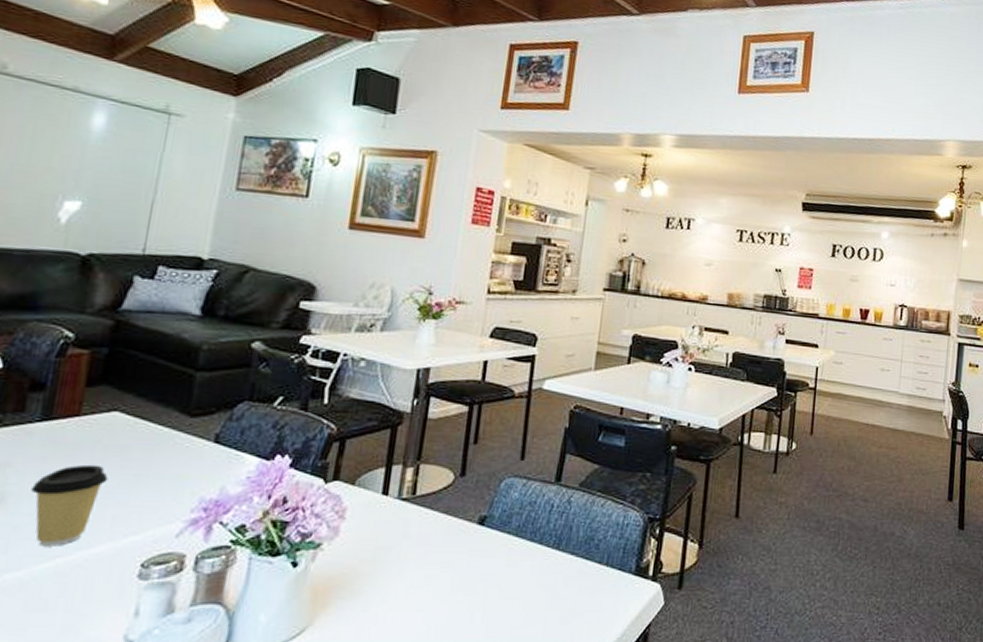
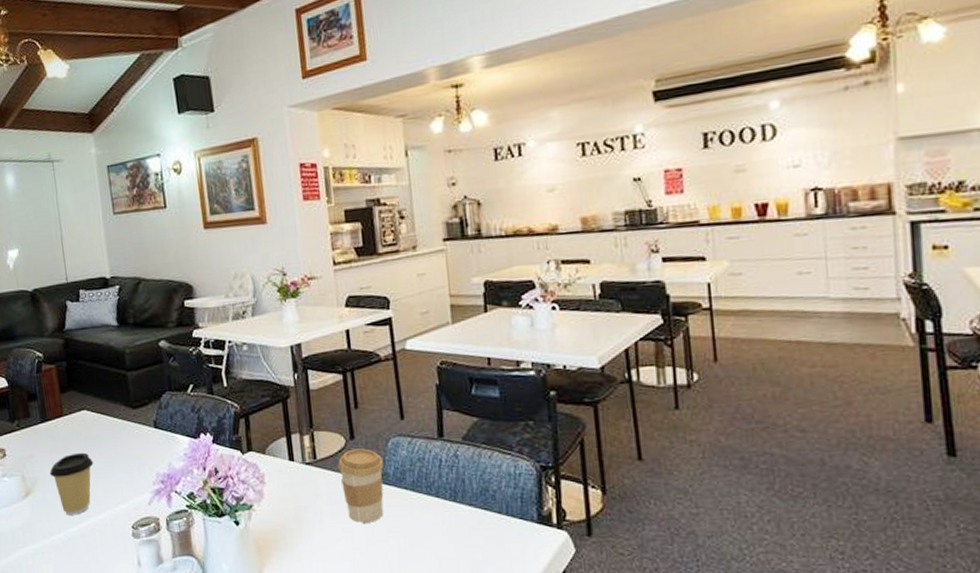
coffee cup: none [437,487,492,570] -> present [338,448,385,524]

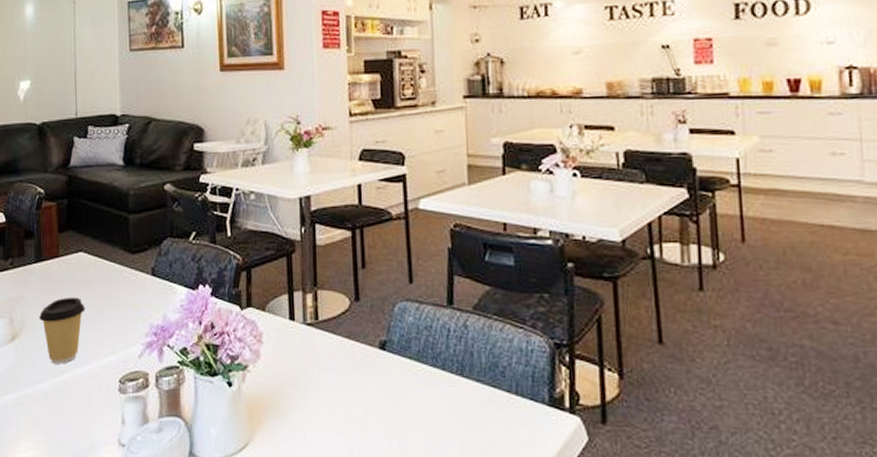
coffee cup: present [338,448,385,524] -> none [340,312,390,394]

